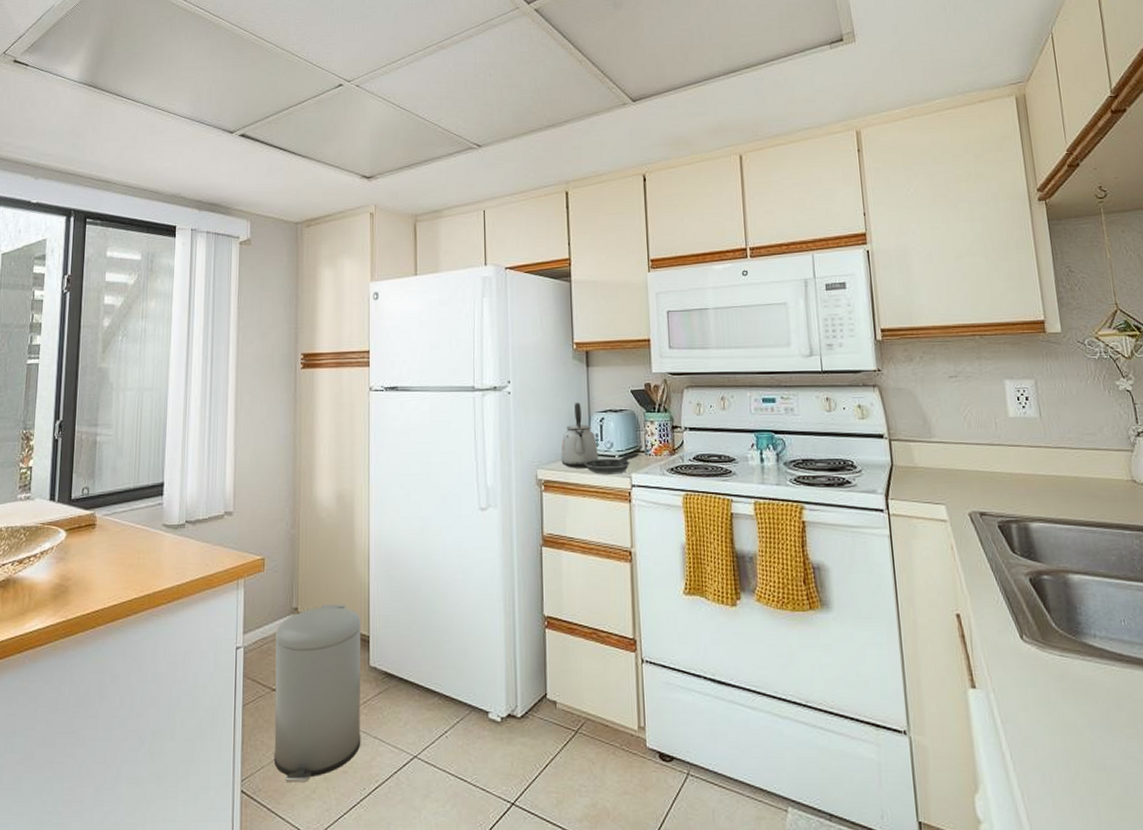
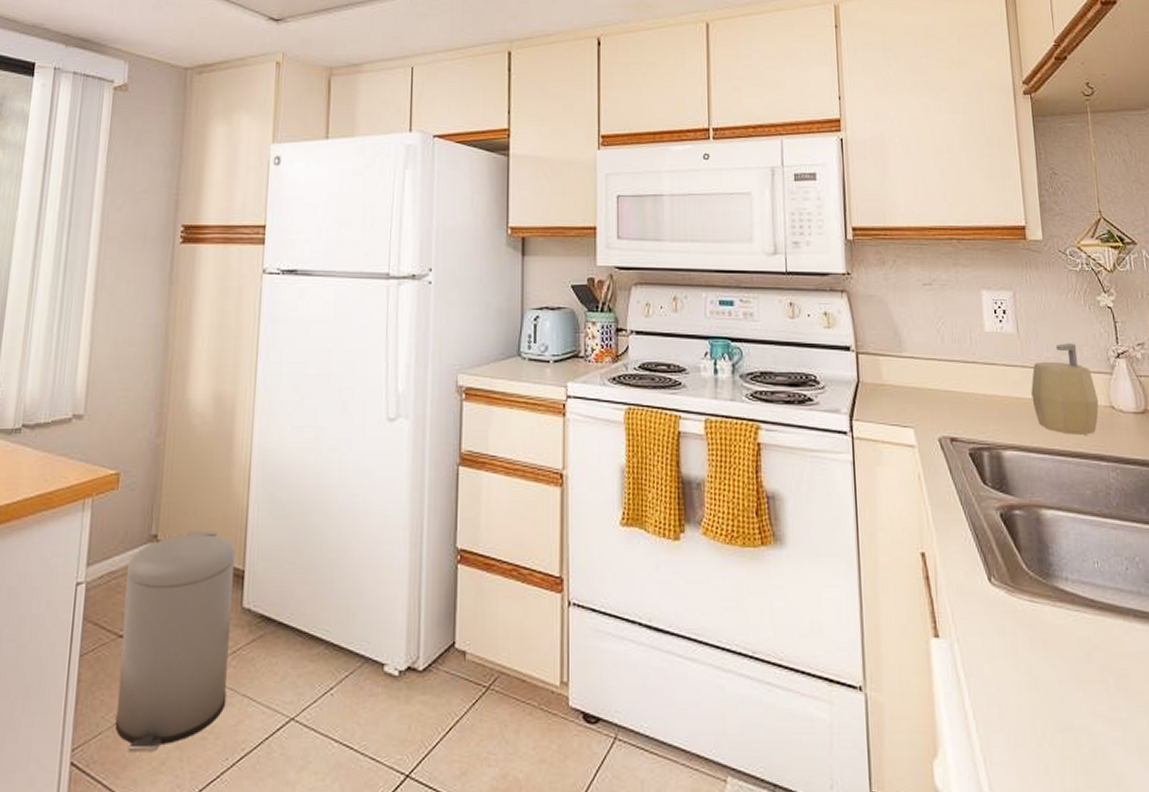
kettle: present [561,403,599,469] -> none [487,297,530,375]
frying pan: present [585,452,640,475] -> none [514,358,578,383]
soap dispenser: none [1054,424,1121,507] -> present [1031,343,1099,435]

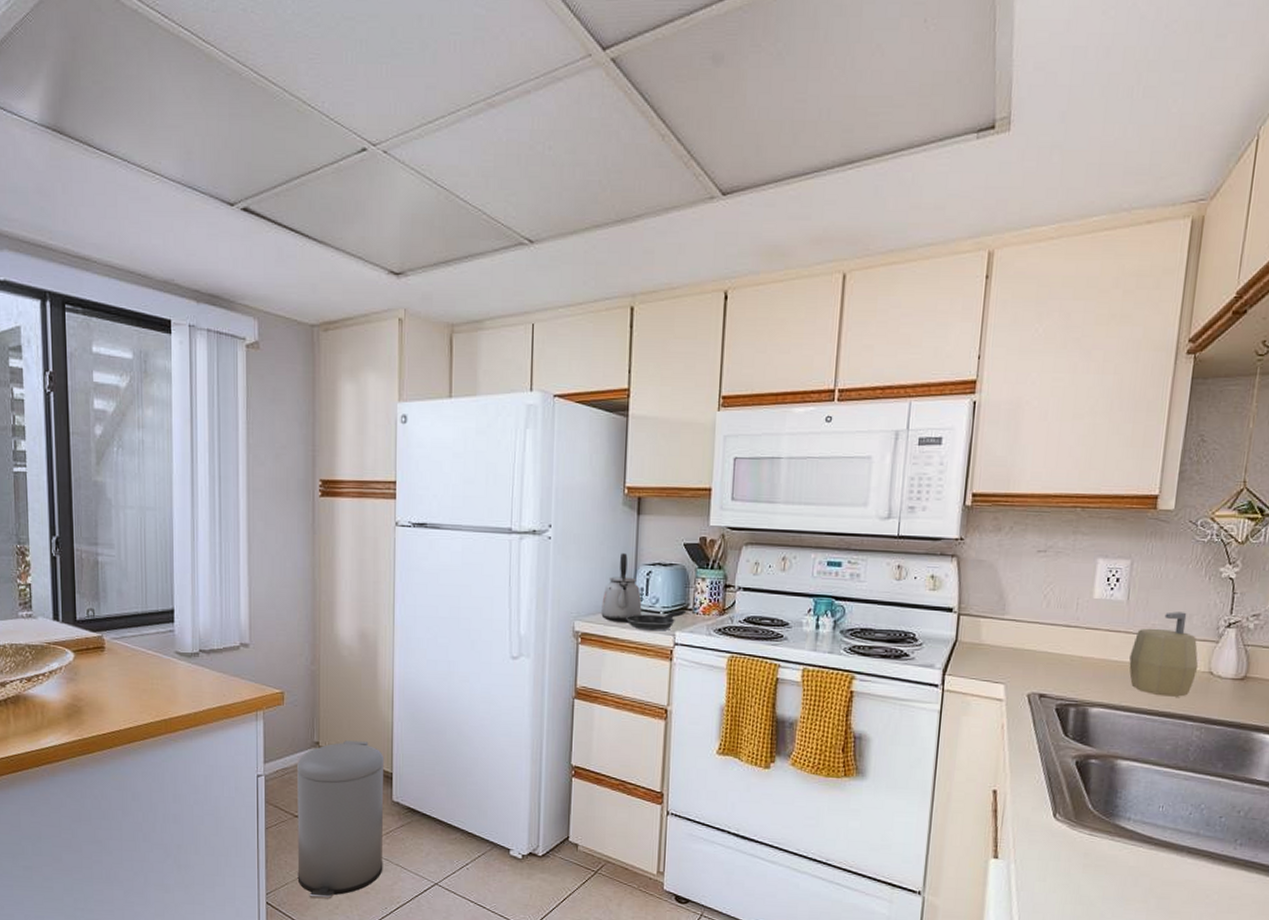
kettle: none [487,297,530,375] -> present [601,553,642,623]
frying pan: none [514,358,578,383] -> present [626,610,687,631]

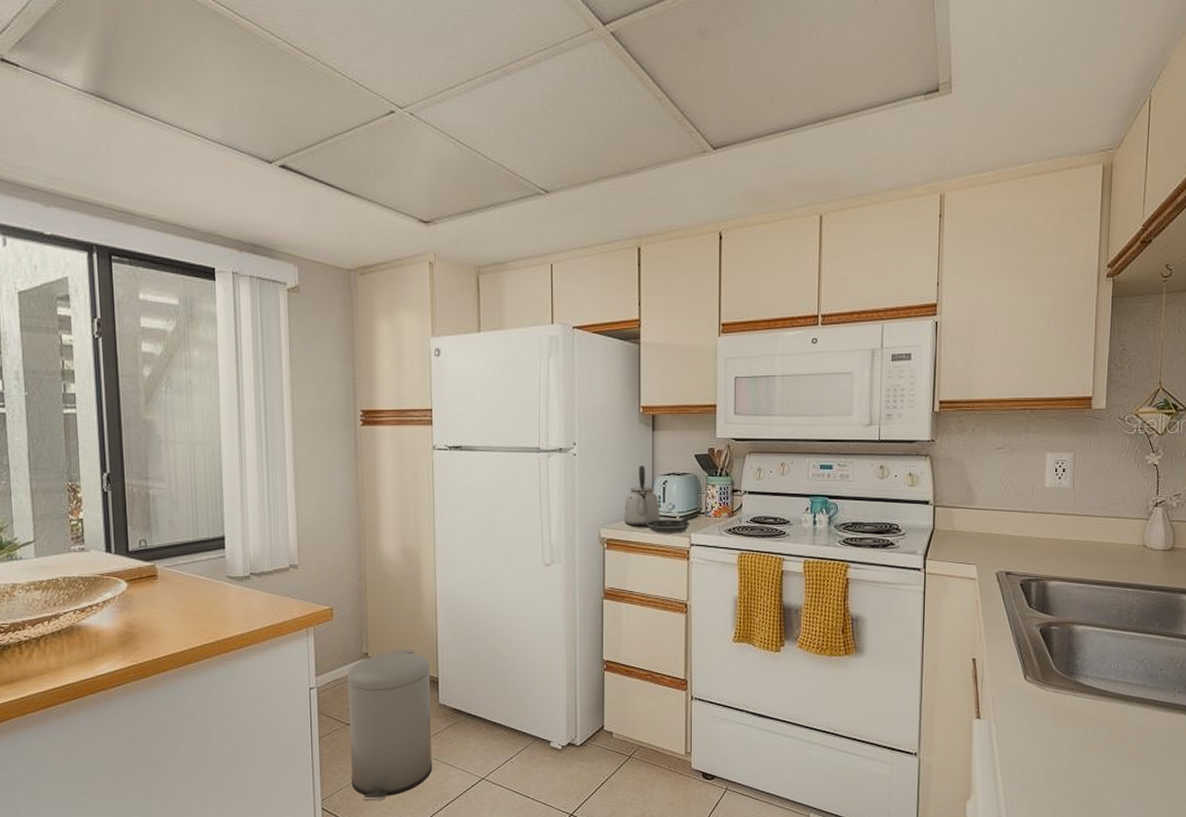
soap dispenser: present [1129,612,1199,697] -> none [1078,495,1134,568]

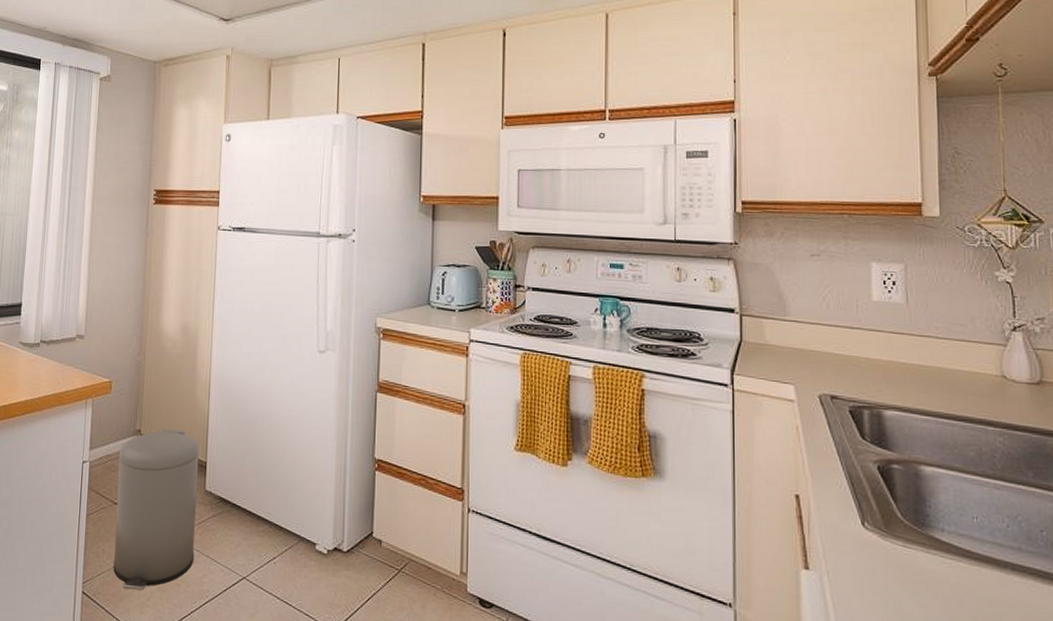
kettle: present [624,466,660,528] -> none [401,255,439,320]
frying pan: present [647,514,700,534] -> none [424,308,480,328]

